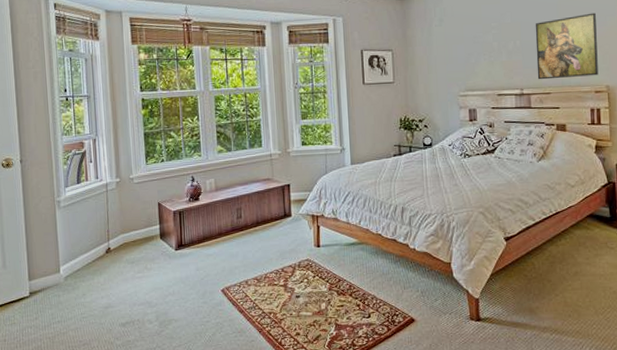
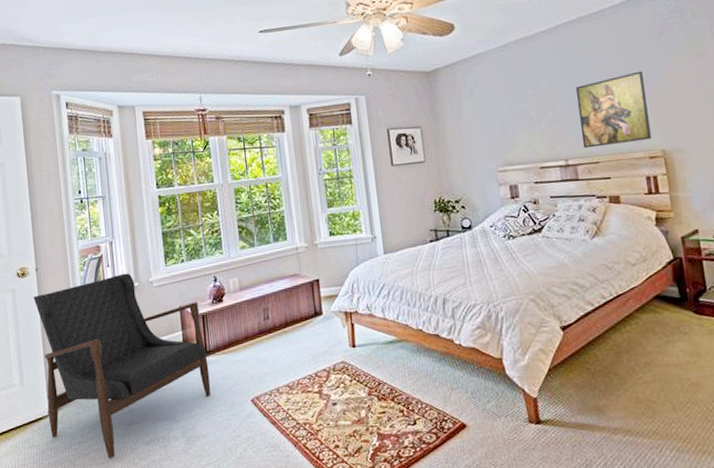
armchair: none [17,169,185,338] -> present [33,273,211,459]

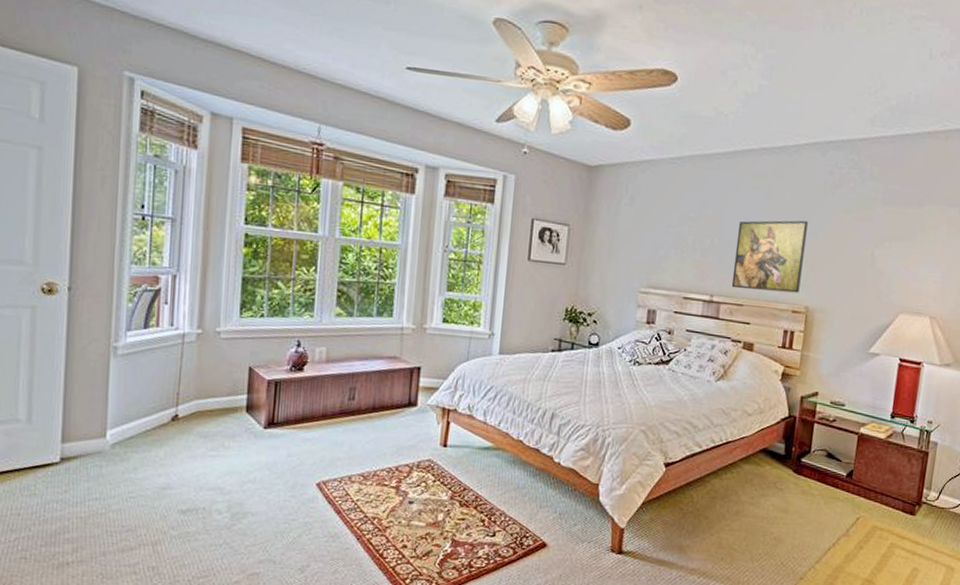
armchair: present [33,273,211,459] -> none [59,315,274,523]

